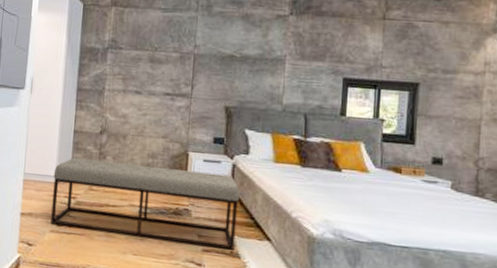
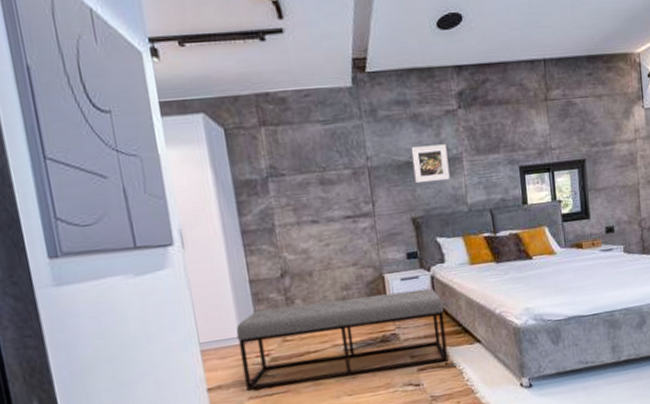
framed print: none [235,43,272,79] -> present [411,144,450,184]

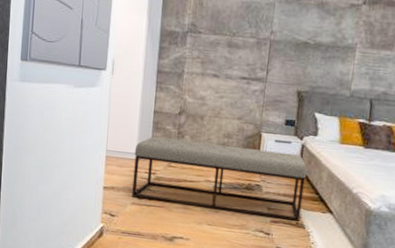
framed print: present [411,144,450,184] -> none [308,30,344,65]

